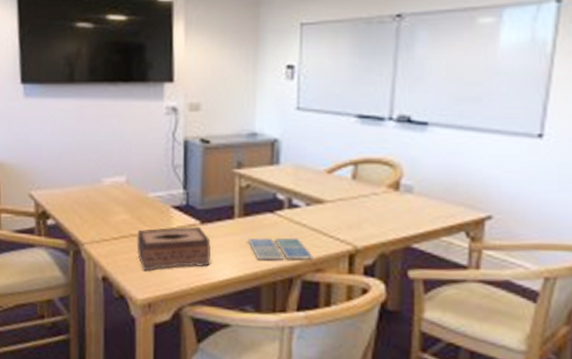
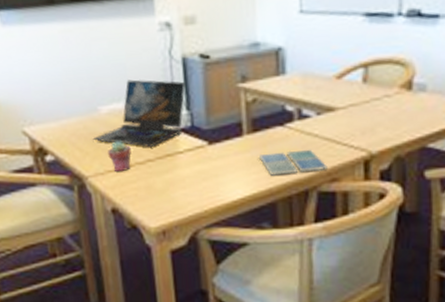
laptop: none [93,156,184,221] -> present [92,79,185,147]
potted succulent: none [105,212,127,242] -> present [108,141,131,173]
tissue box: present [136,226,211,272] -> none [143,147,222,199]

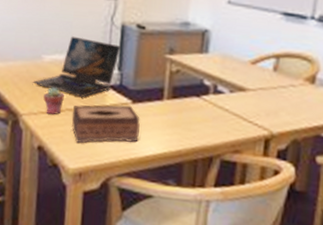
tissue box: none [143,147,222,199] -> present [71,104,140,144]
drink coaster: present [258,149,328,176] -> none [173,119,233,142]

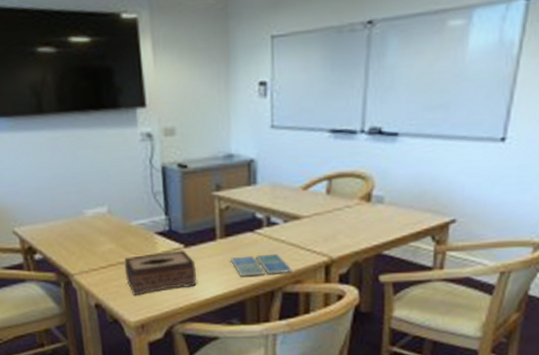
laptop: present [32,36,121,97] -> none [78,186,164,248]
potted succulent: present [43,87,64,115] -> none [92,242,114,271]
drink coaster: none [173,119,233,142] -> present [230,253,292,277]

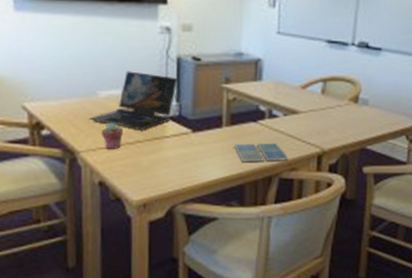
laptop: none [78,186,164,248] -> present [89,71,177,130]
potted succulent: none [92,242,114,271] -> present [101,122,123,150]
tissue box: present [124,250,196,296] -> none [132,134,201,176]

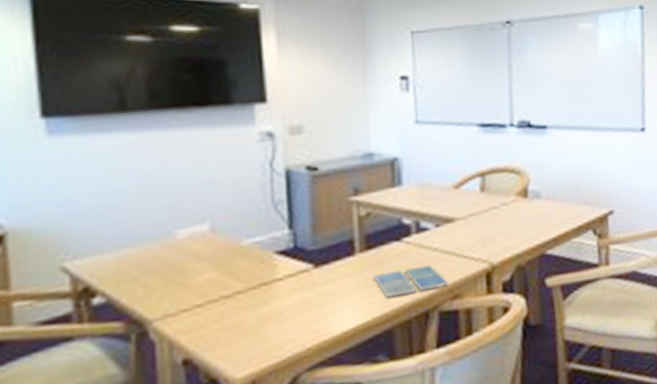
laptop: present [89,71,177,130] -> none [163,196,288,276]
potted succulent: present [101,122,123,150] -> none [183,271,215,311]

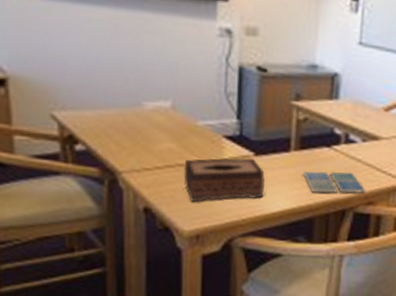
tissue box: none [230,271,330,340] -> present [183,157,265,203]

